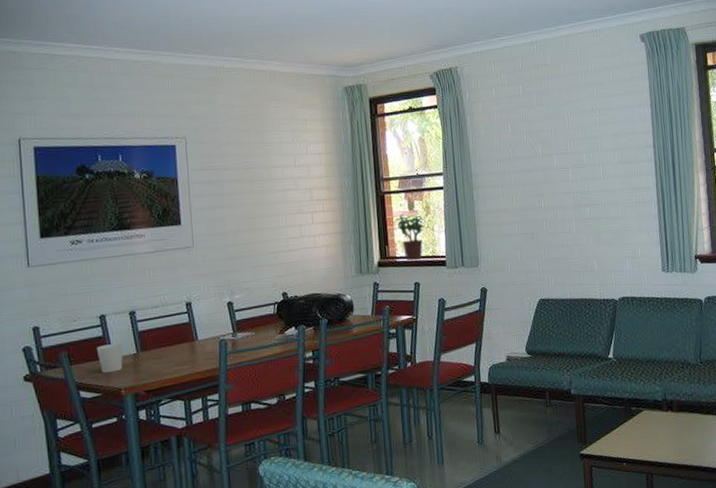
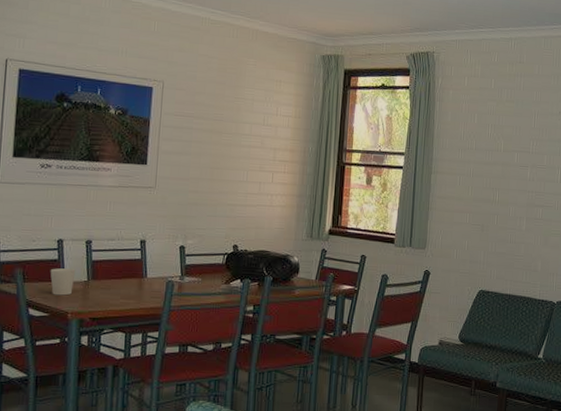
potted plant: present [395,214,424,261] -> none [352,187,379,234]

